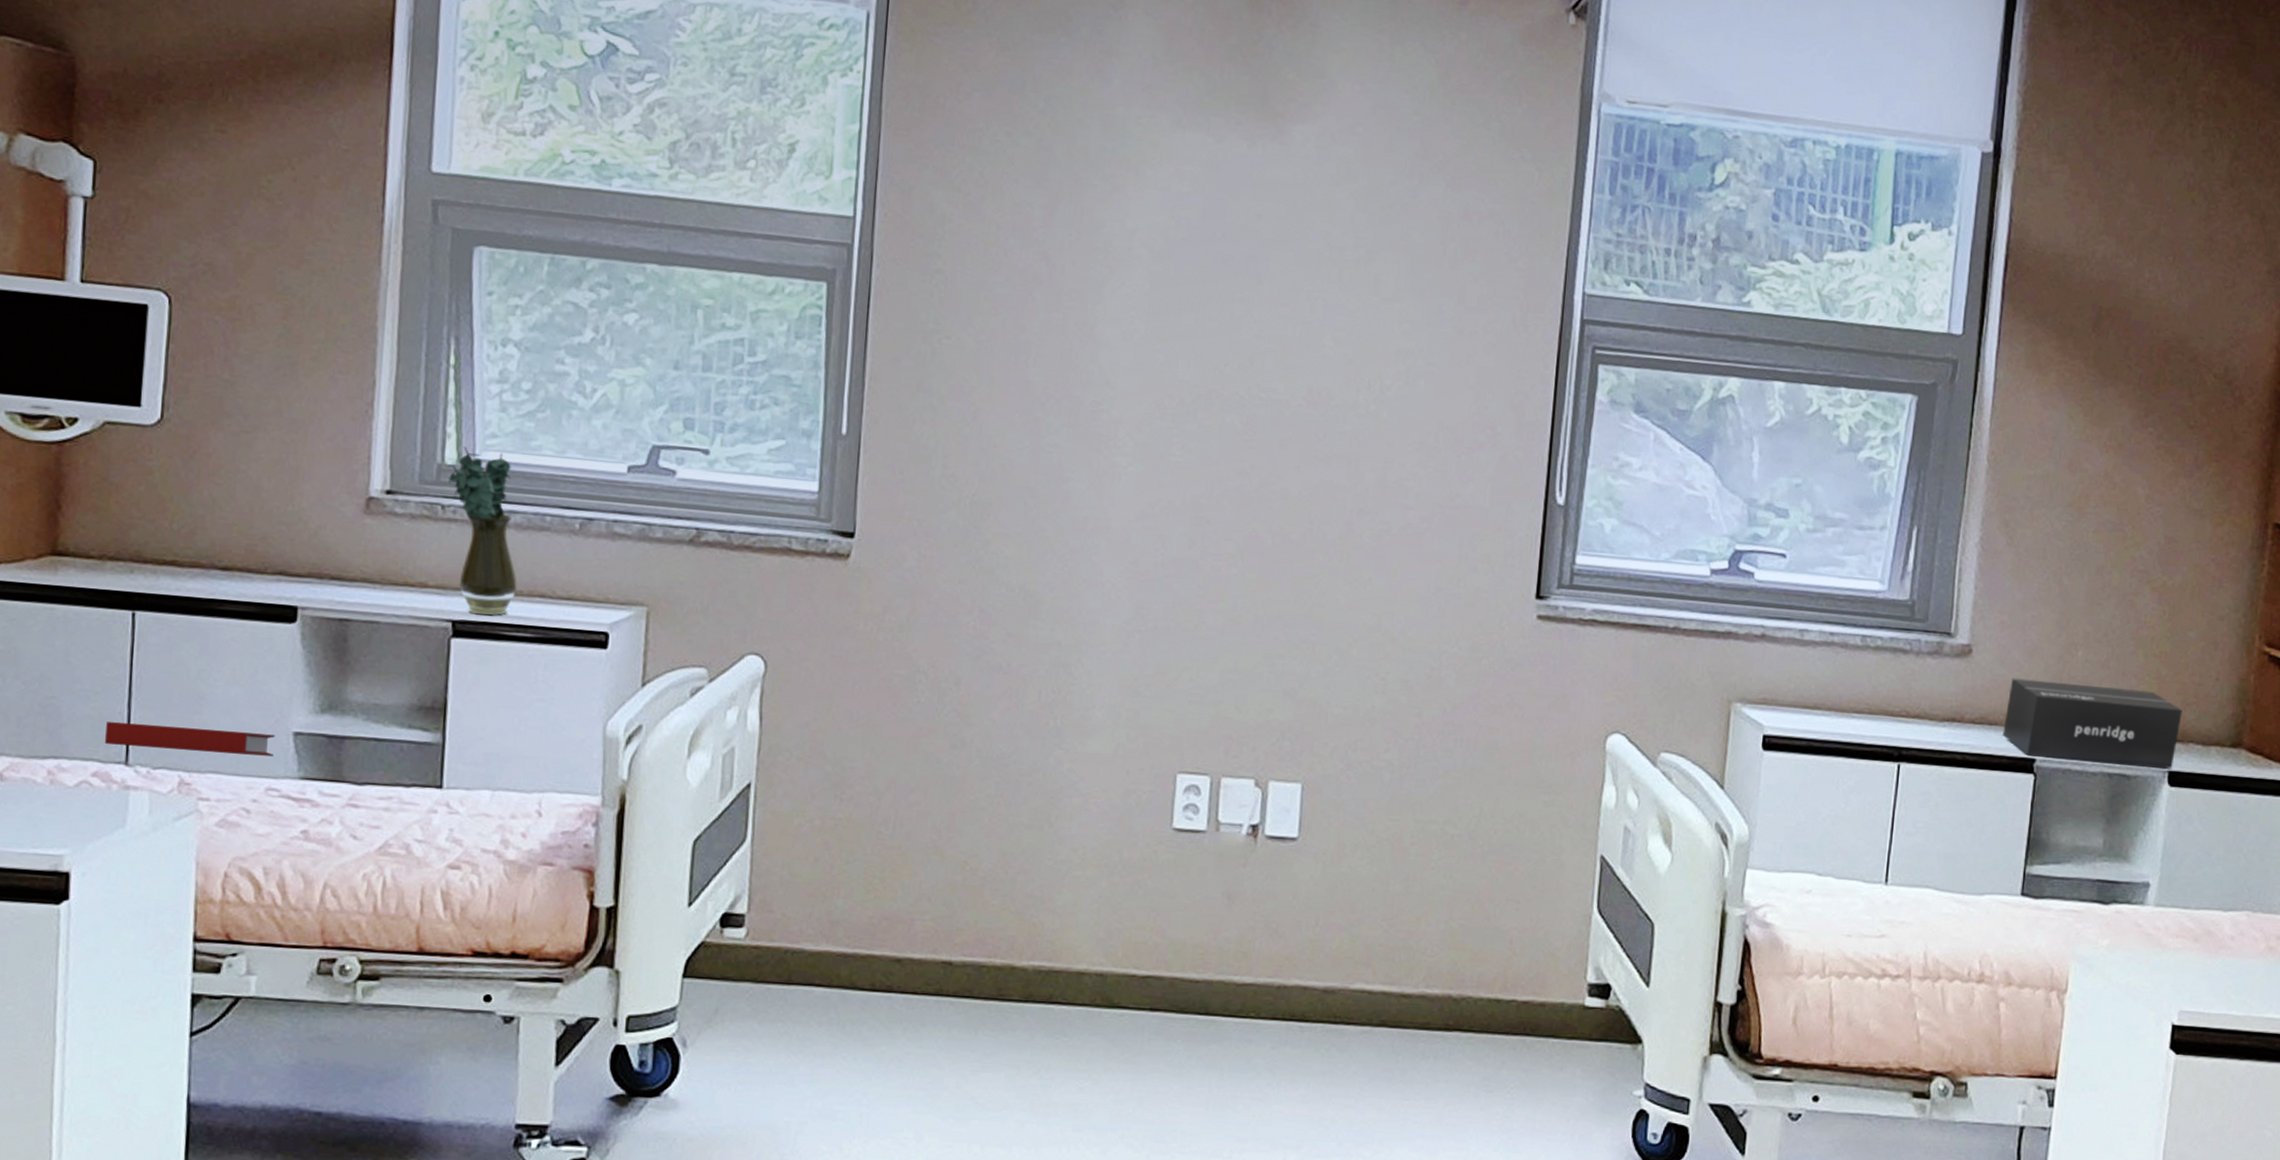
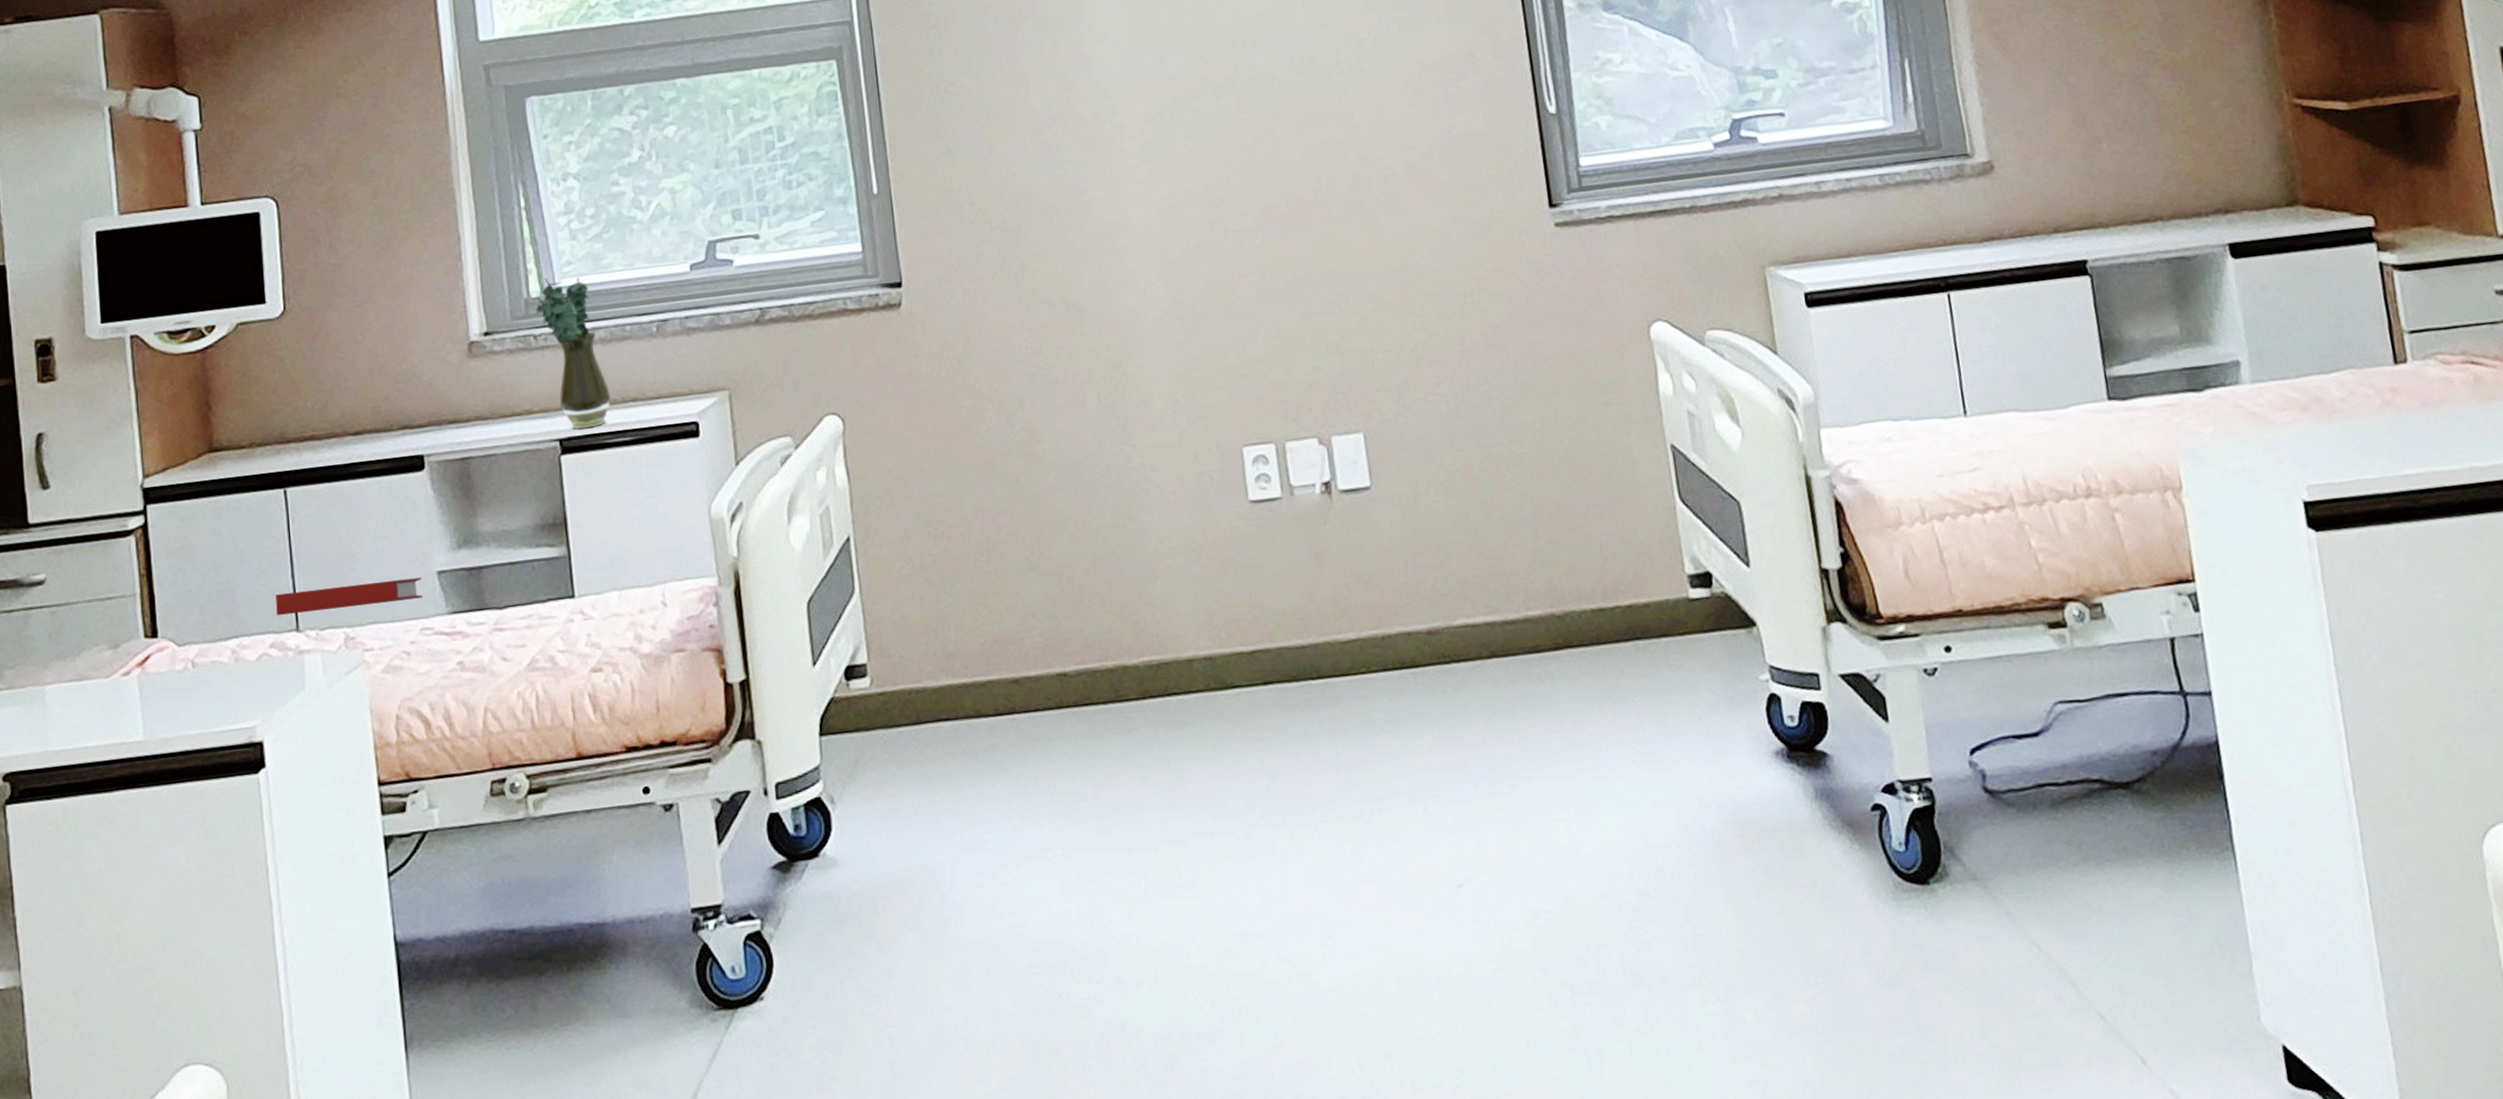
box: present [2003,678,2182,769] -> none [2041,168,2232,258]

